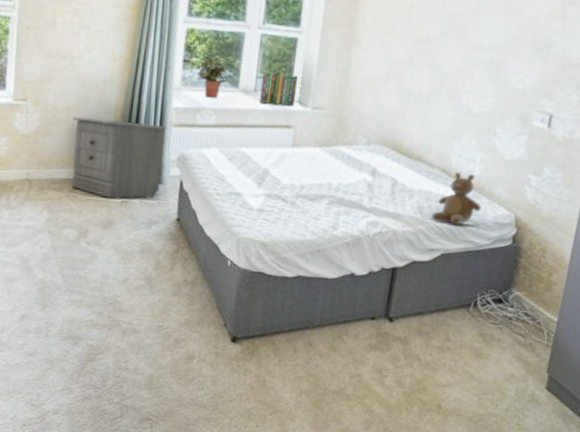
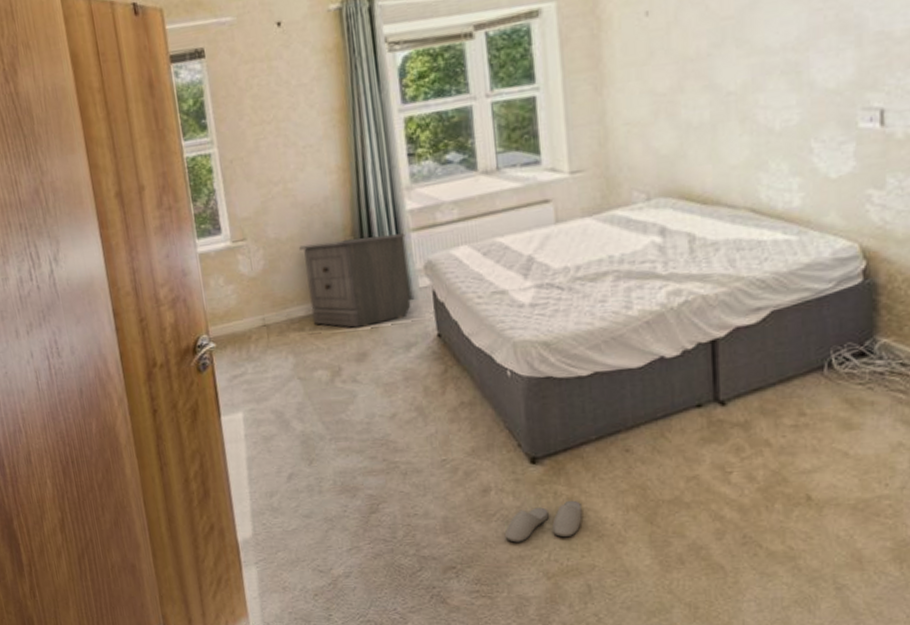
potted plant: present [196,57,234,100] -> none [423,142,468,191]
slippers: none [197,377,265,409] -> present [504,500,582,543]
books: present [259,72,299,107] -> none [503,139,548,183]
teddy bear: present [432,172,482,225] -> none [749,206,812,274]

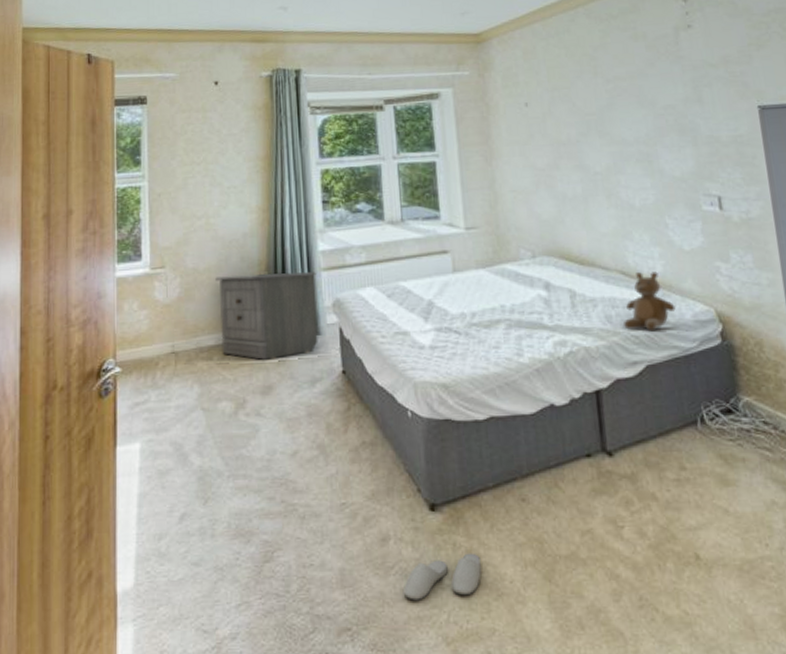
teddy bear: none [749,206,812,274] -> present [624,271,676,330]

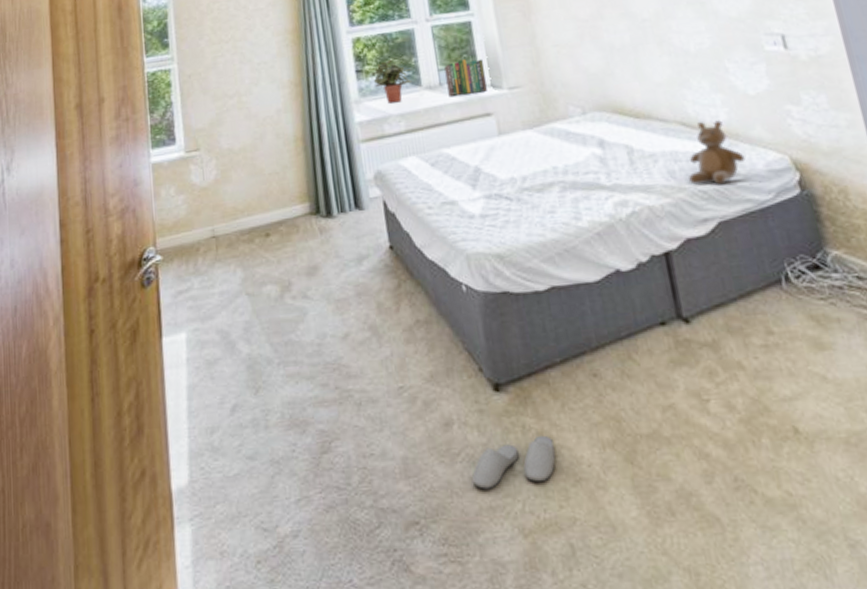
nightstand: present [215,272,318,360] -> none [251,144,362,240]
potted plant: none [336,194,377,236] -> present [370,60,412,105]
books: none [407,198,446,233] -> present [444,58,487,98]

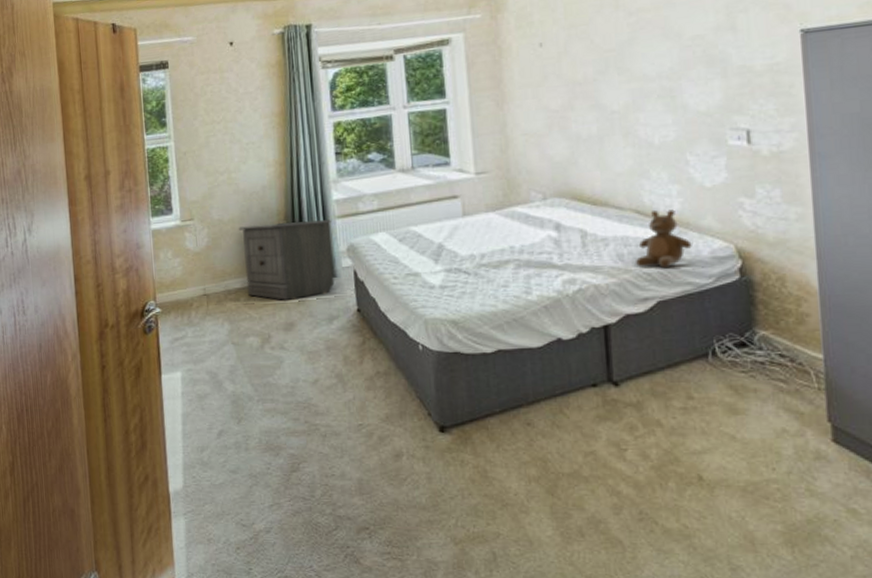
nightstand: none [251,144,362,240] -> present [239,219,335,300]
potted plant: present [370,60,412,105] -> none [349,144,388,185]
books: present [444,58,487,98] -> none [418,145,457,180]
slippers: present [471,435,556,490] -> none [415,469,487,507]

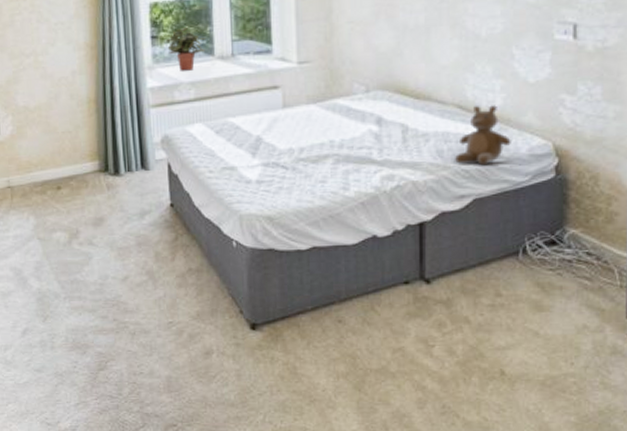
nightstand: present [239,219,335,300] -> none [46,109,147,194]
potted plant: none [349,144,388,185] -> present [165,28,207,73]

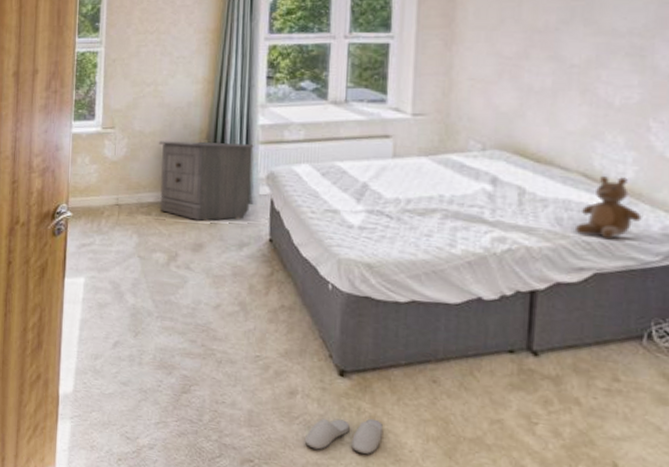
nightstand: none [46,109,147,194] -> present [159,141,254,221]
potted plant: present [165,28,207,73] -> none [280,71,321,114]
slippers: none [223,365,296,404] -> present [304,418,383,455]

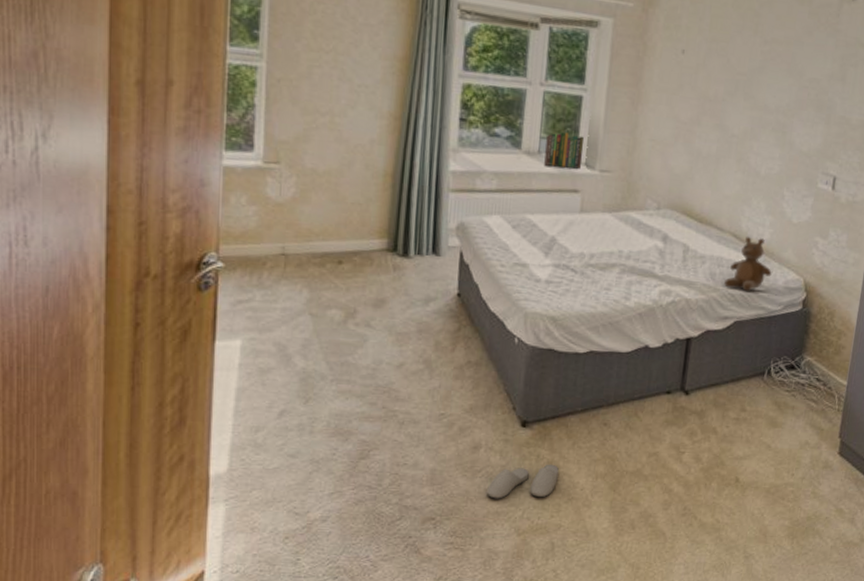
nightstand: present [159,141,254,221] -> none [335,182,444,274]
books: none [352,80,394,116] -> present [544,132,585,170]

